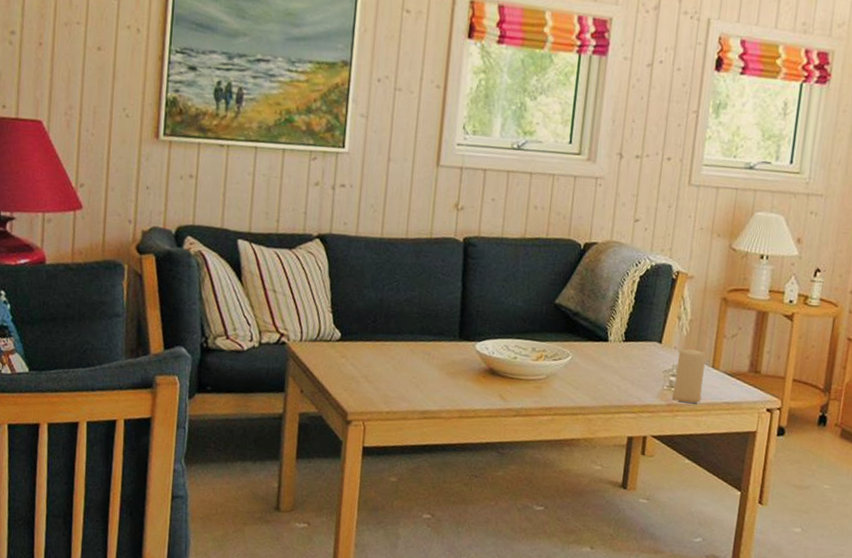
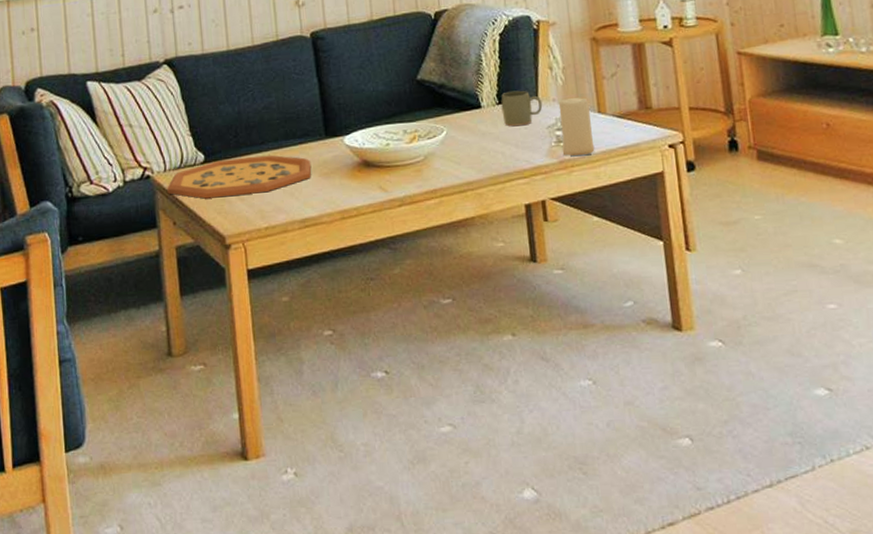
decorative tray: none [300,341,441,380] -> present [167,155,312,199]
mug: none [625,331,665,366] -> present [501,90,543,127]

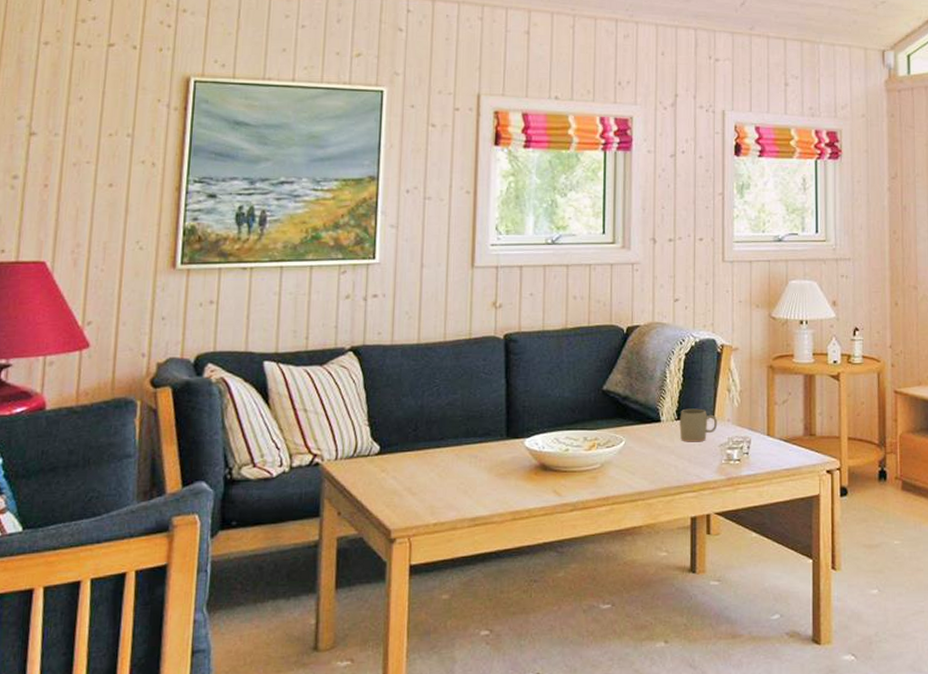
decorative tray: present [167,155,312,199] -> none [336,451,489,491]
candle: present [558,97,595,157] -> none [731,419,761,475]

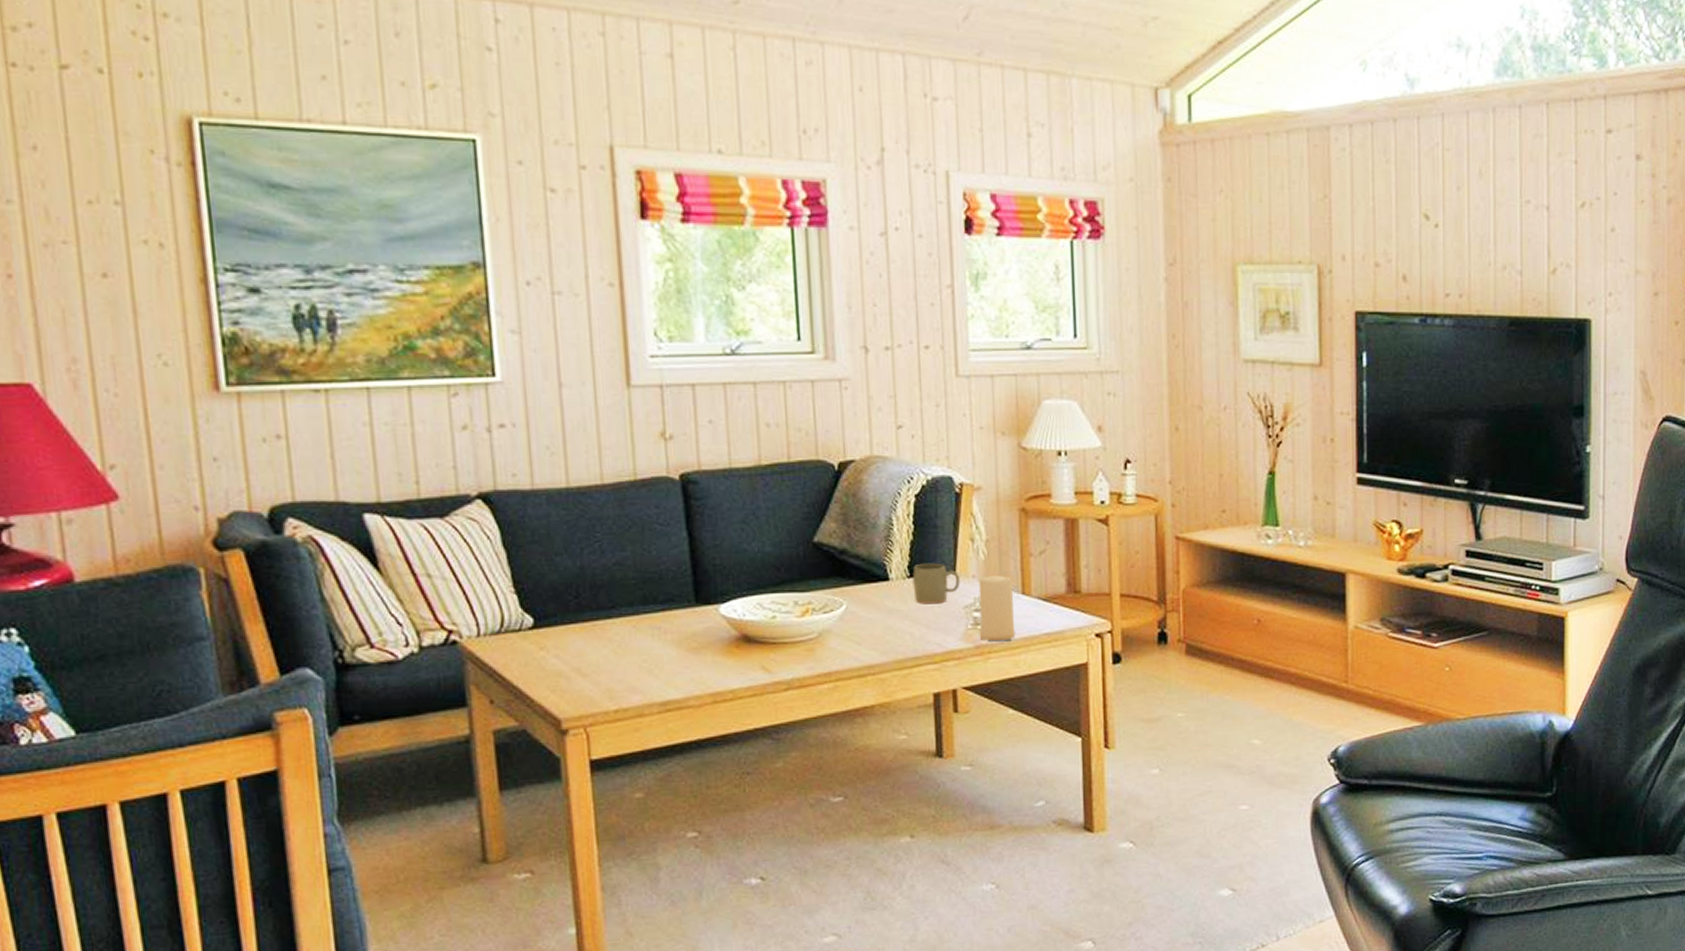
candle: none [731,419,761,475] -> present [978,574,1016,642]

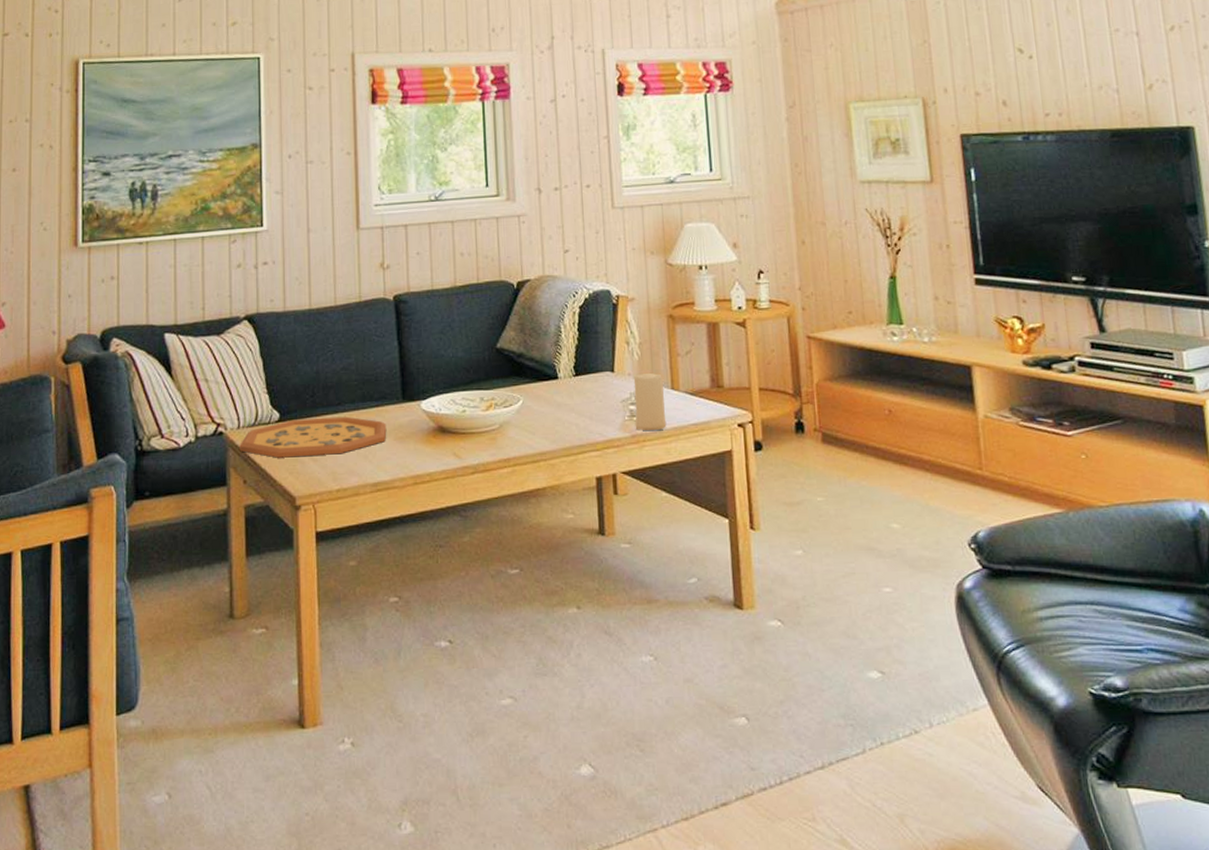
decorative tray: none [481,622,677,673] -> present [239,416,387,458]
mug: present [912,563,961,604] -> none [577,363,618,399]

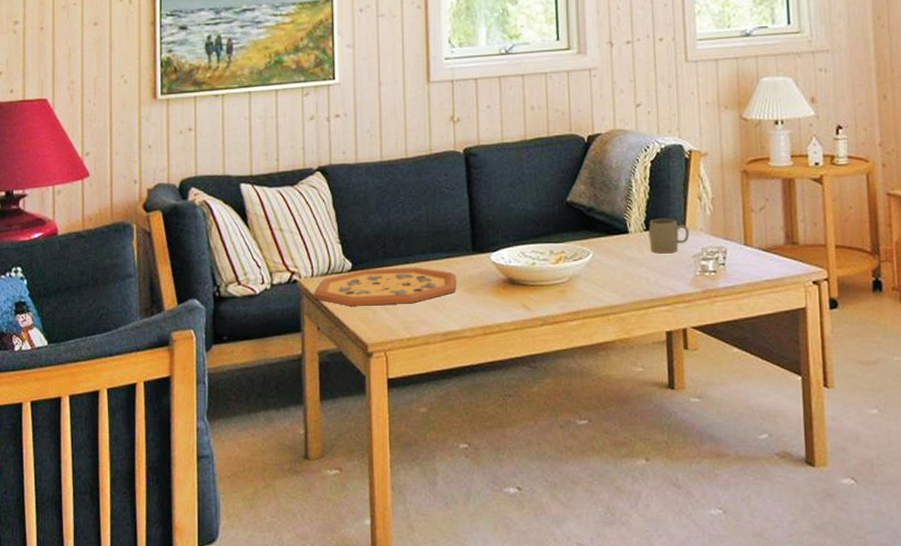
mug: none [577,363,618,399] -> present [648,218,690,254]
candle: present [633,372,667,432] -> none [705,228,739,287]

